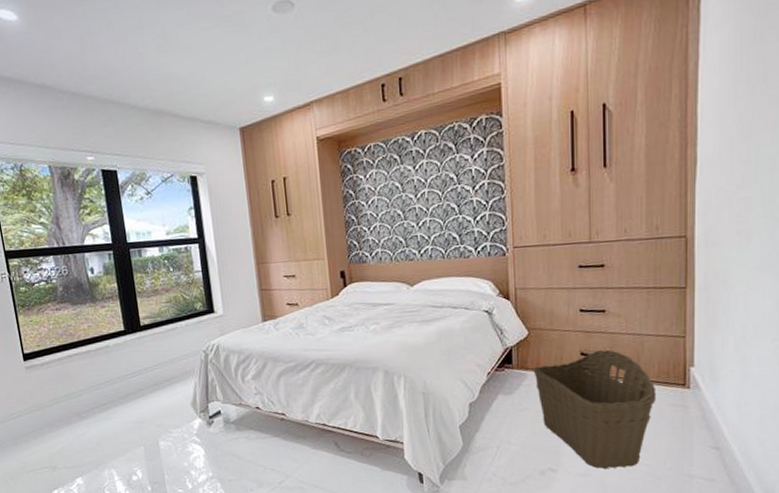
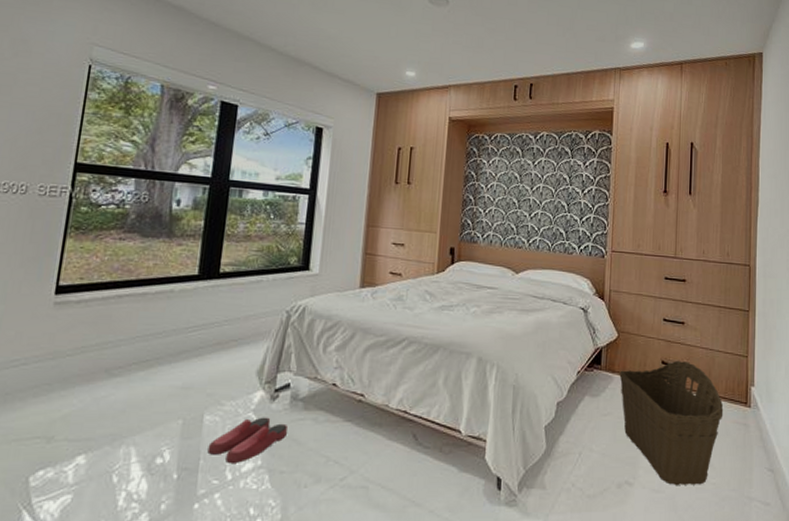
slippers: none [168,439,227,476] -> present [207,417,287,463]

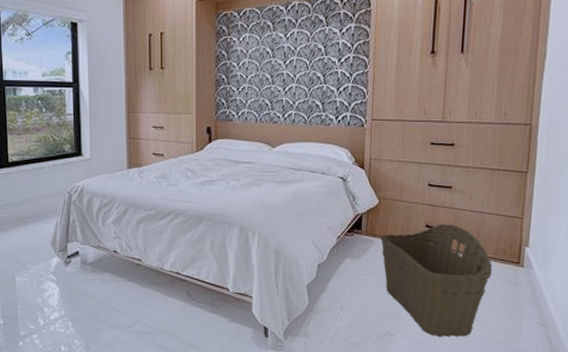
slippers: present [207,417,287,463] -> none [22,278,81,313]

